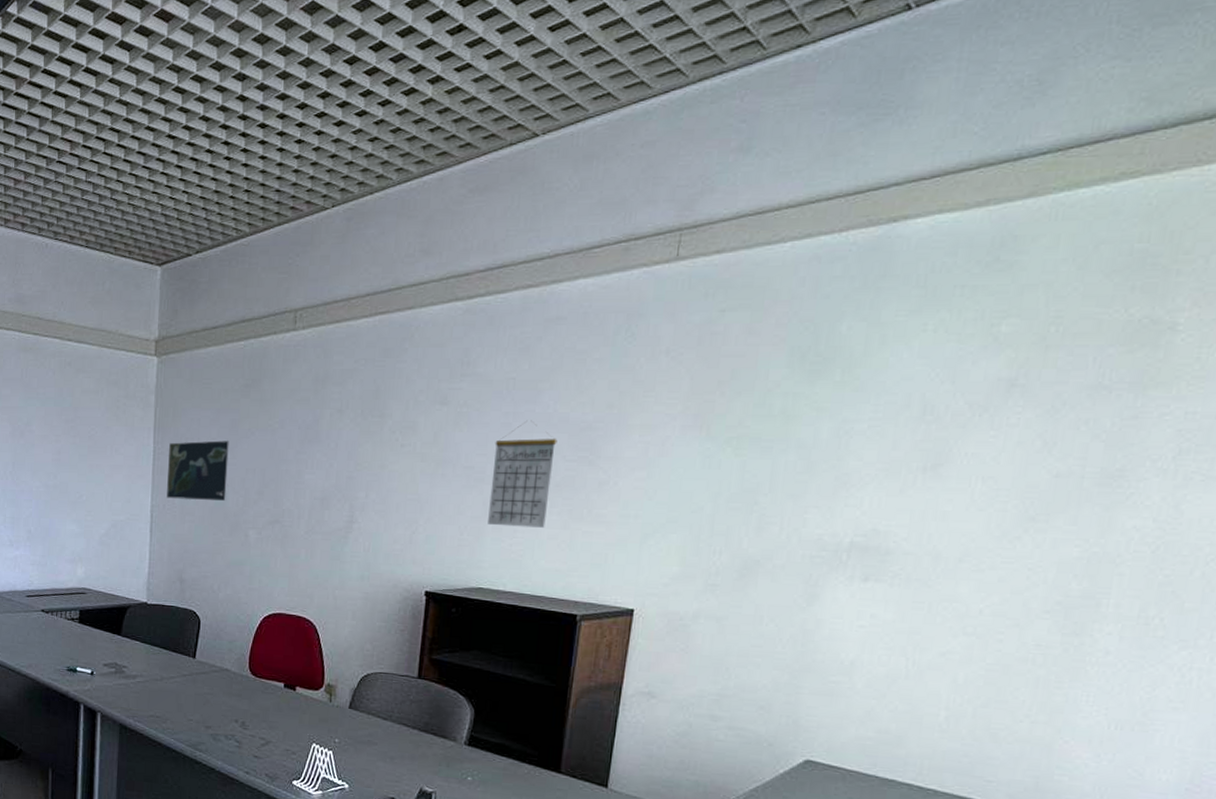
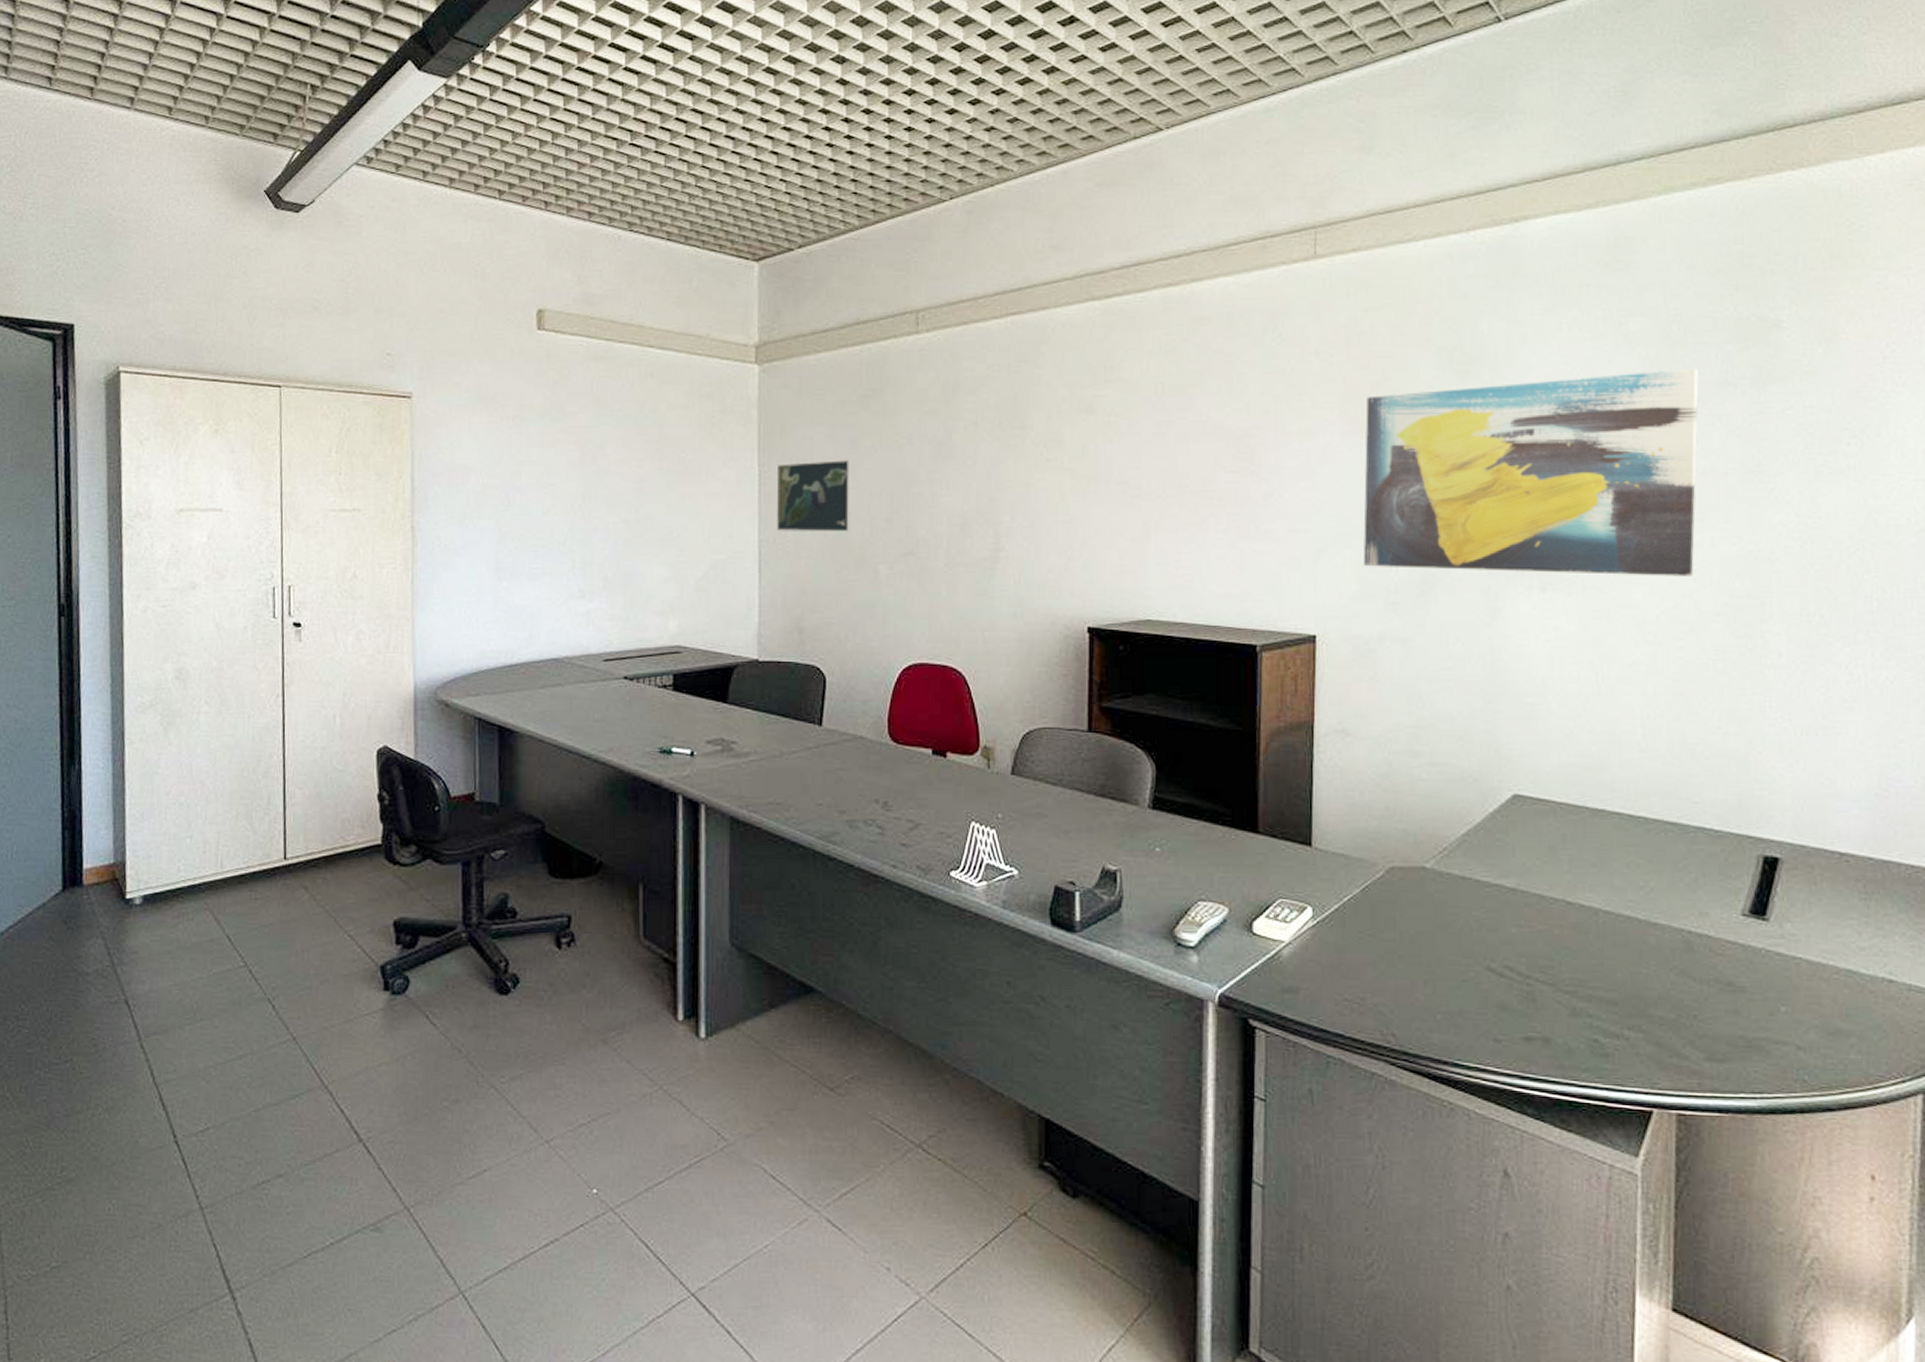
calendar: present [488,420,557,528] -> none [1149,428,1215,548]
wall art: none [689,371,1071,575] -> present [1363,368,1699,576]

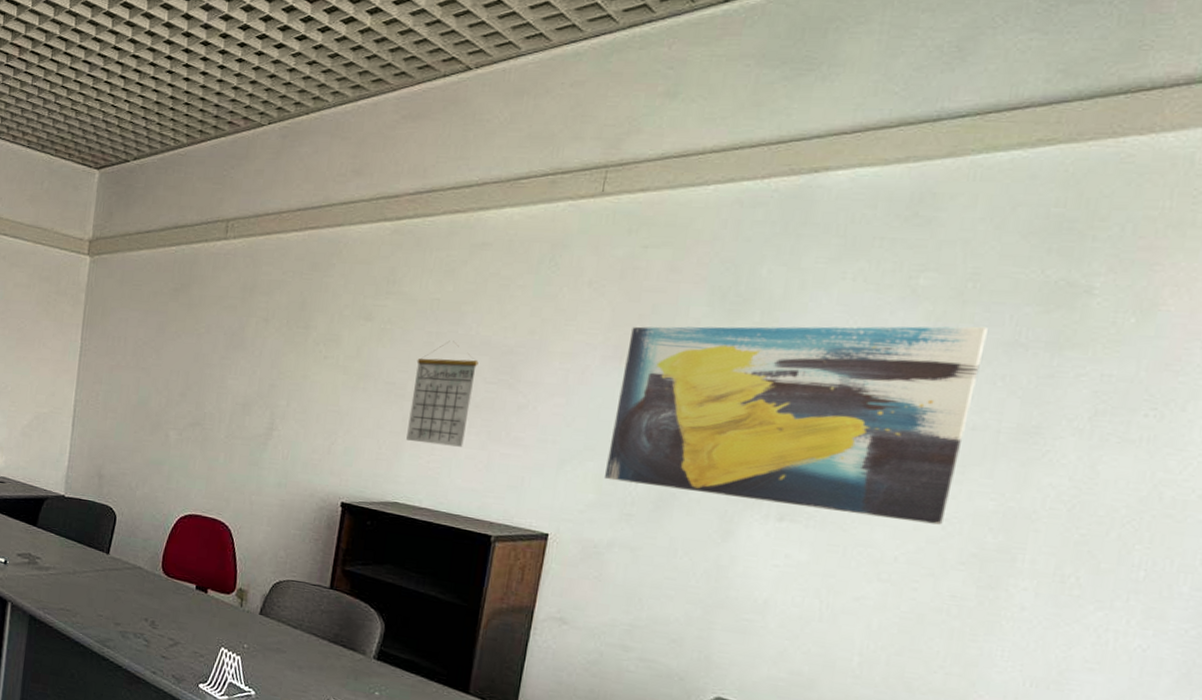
map: present [777,460,852,531] -> none [90,340,156,400]
calendar: none [1149,428,1215,548] -> present [406,340,479,447]

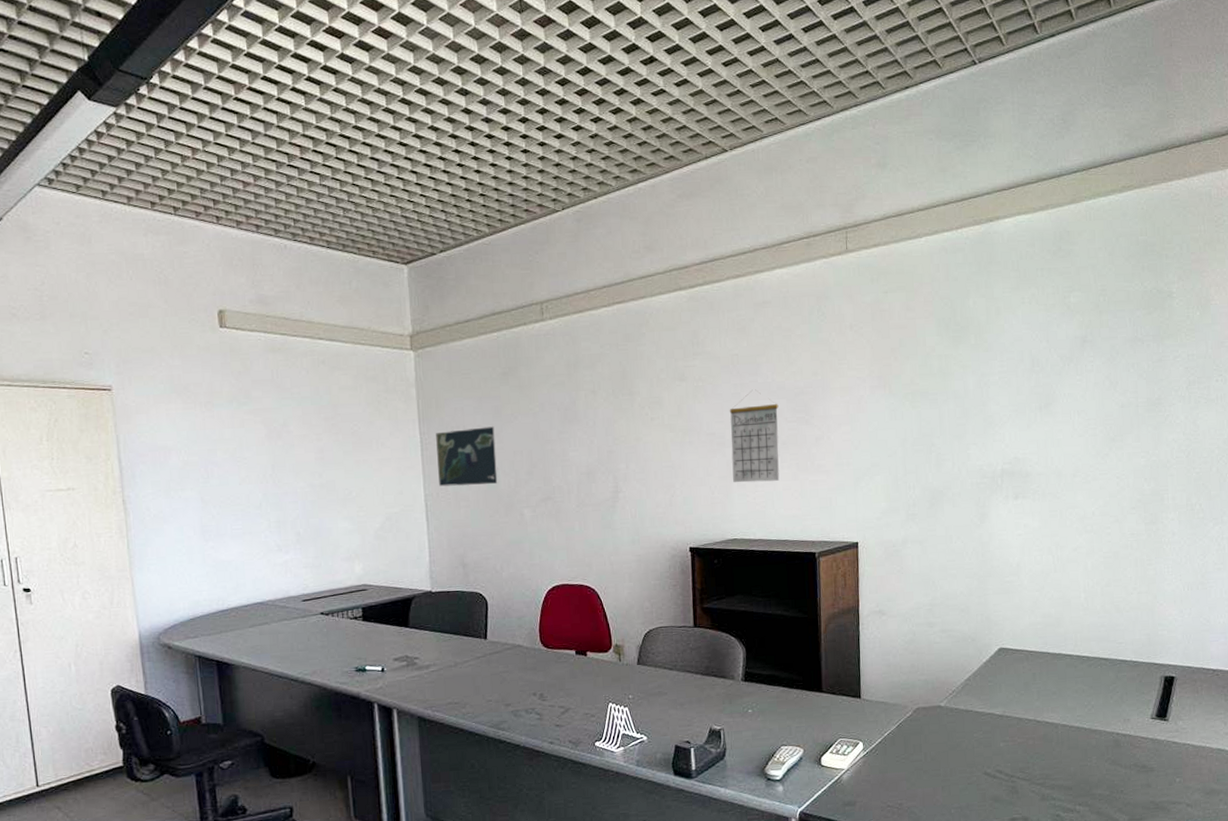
map: none [90,340,156,400] -> present [436,426,499,487]
wall art: present [605,326,988,525] -> none [888,329,1118,489]

